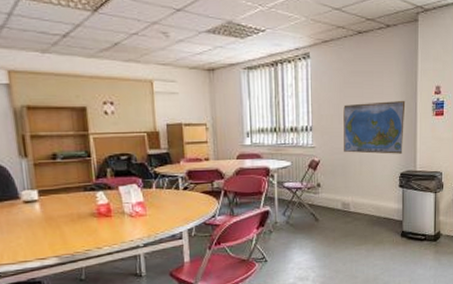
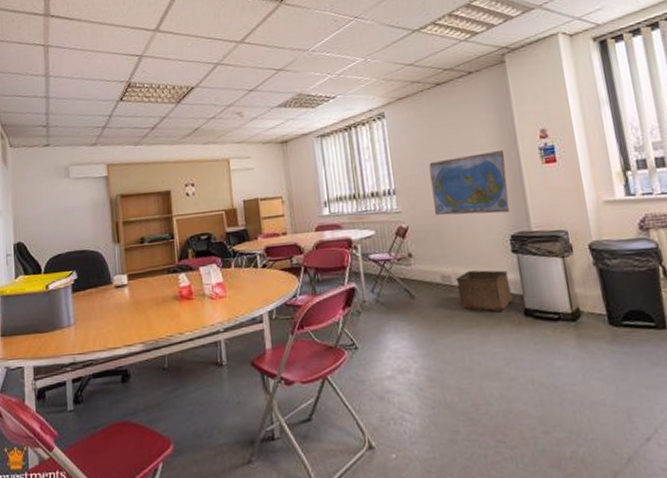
storage bin: none [353,200,394,234] -> present [456,270,513,313]

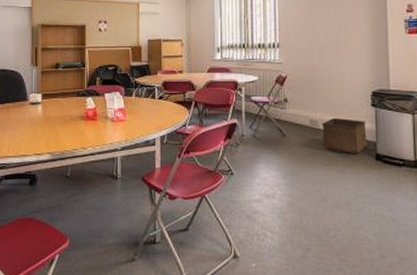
world map: present [429,151,510,216] -> none [310,19,375,72]

